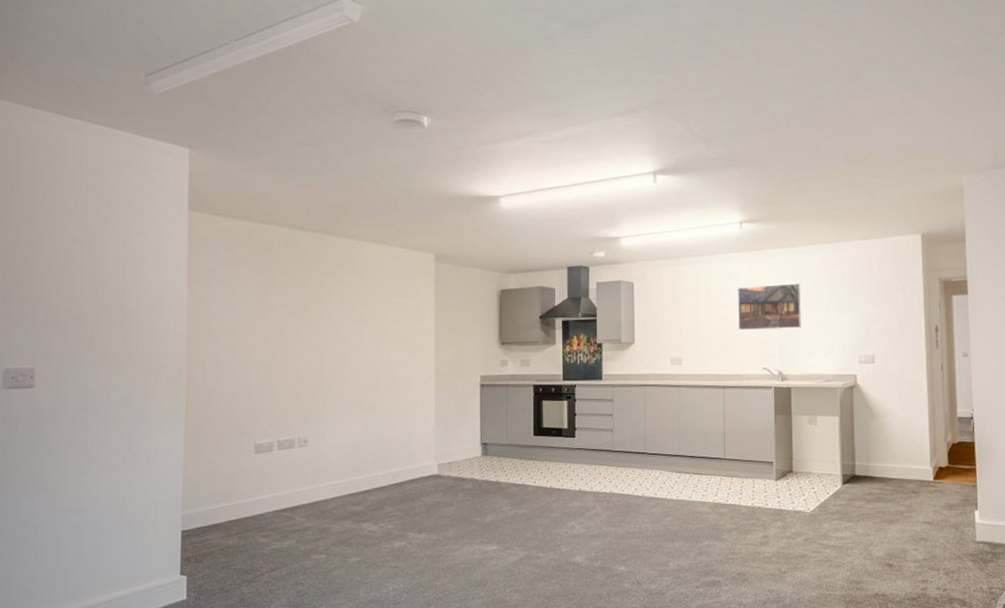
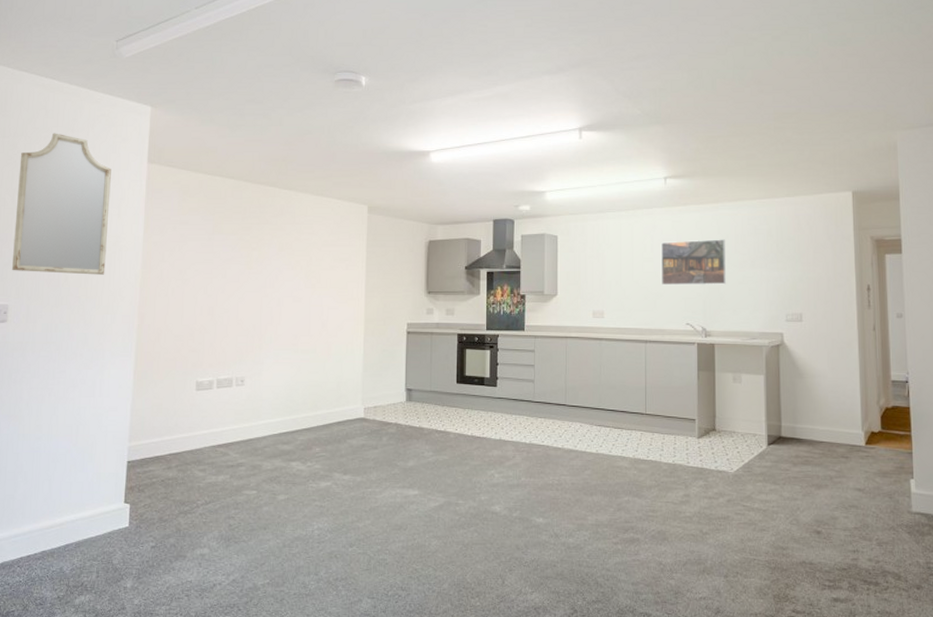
home mirror: none [36,178,147,334] -> present [11,133,111,275]

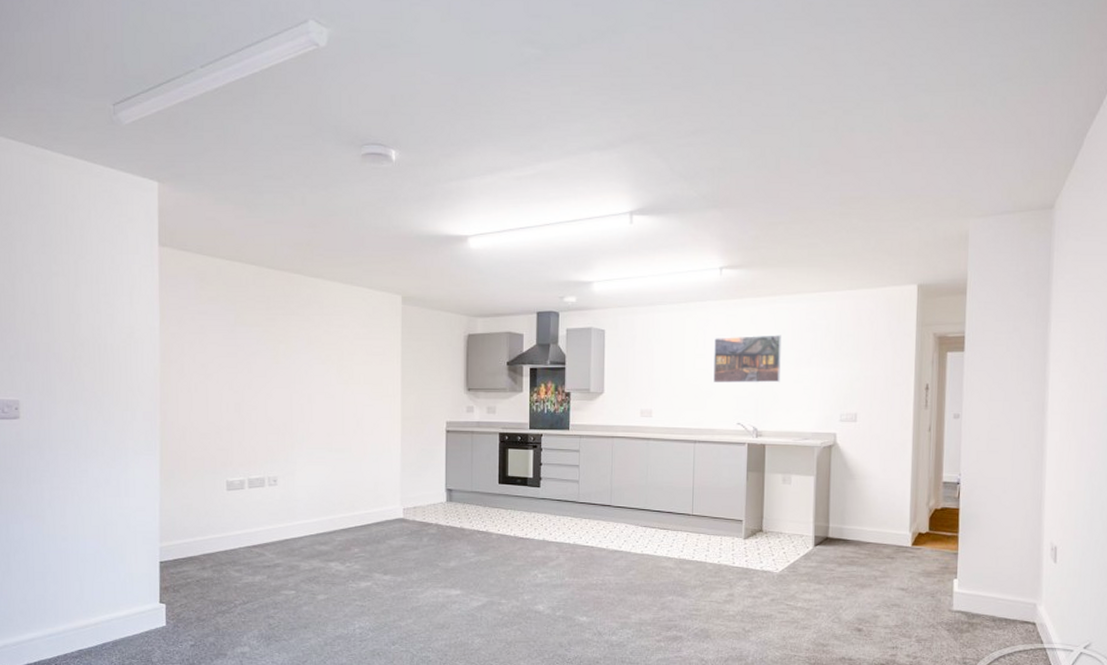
home mirror: present [11,133,111,275] -> none [16,211,121,369]

